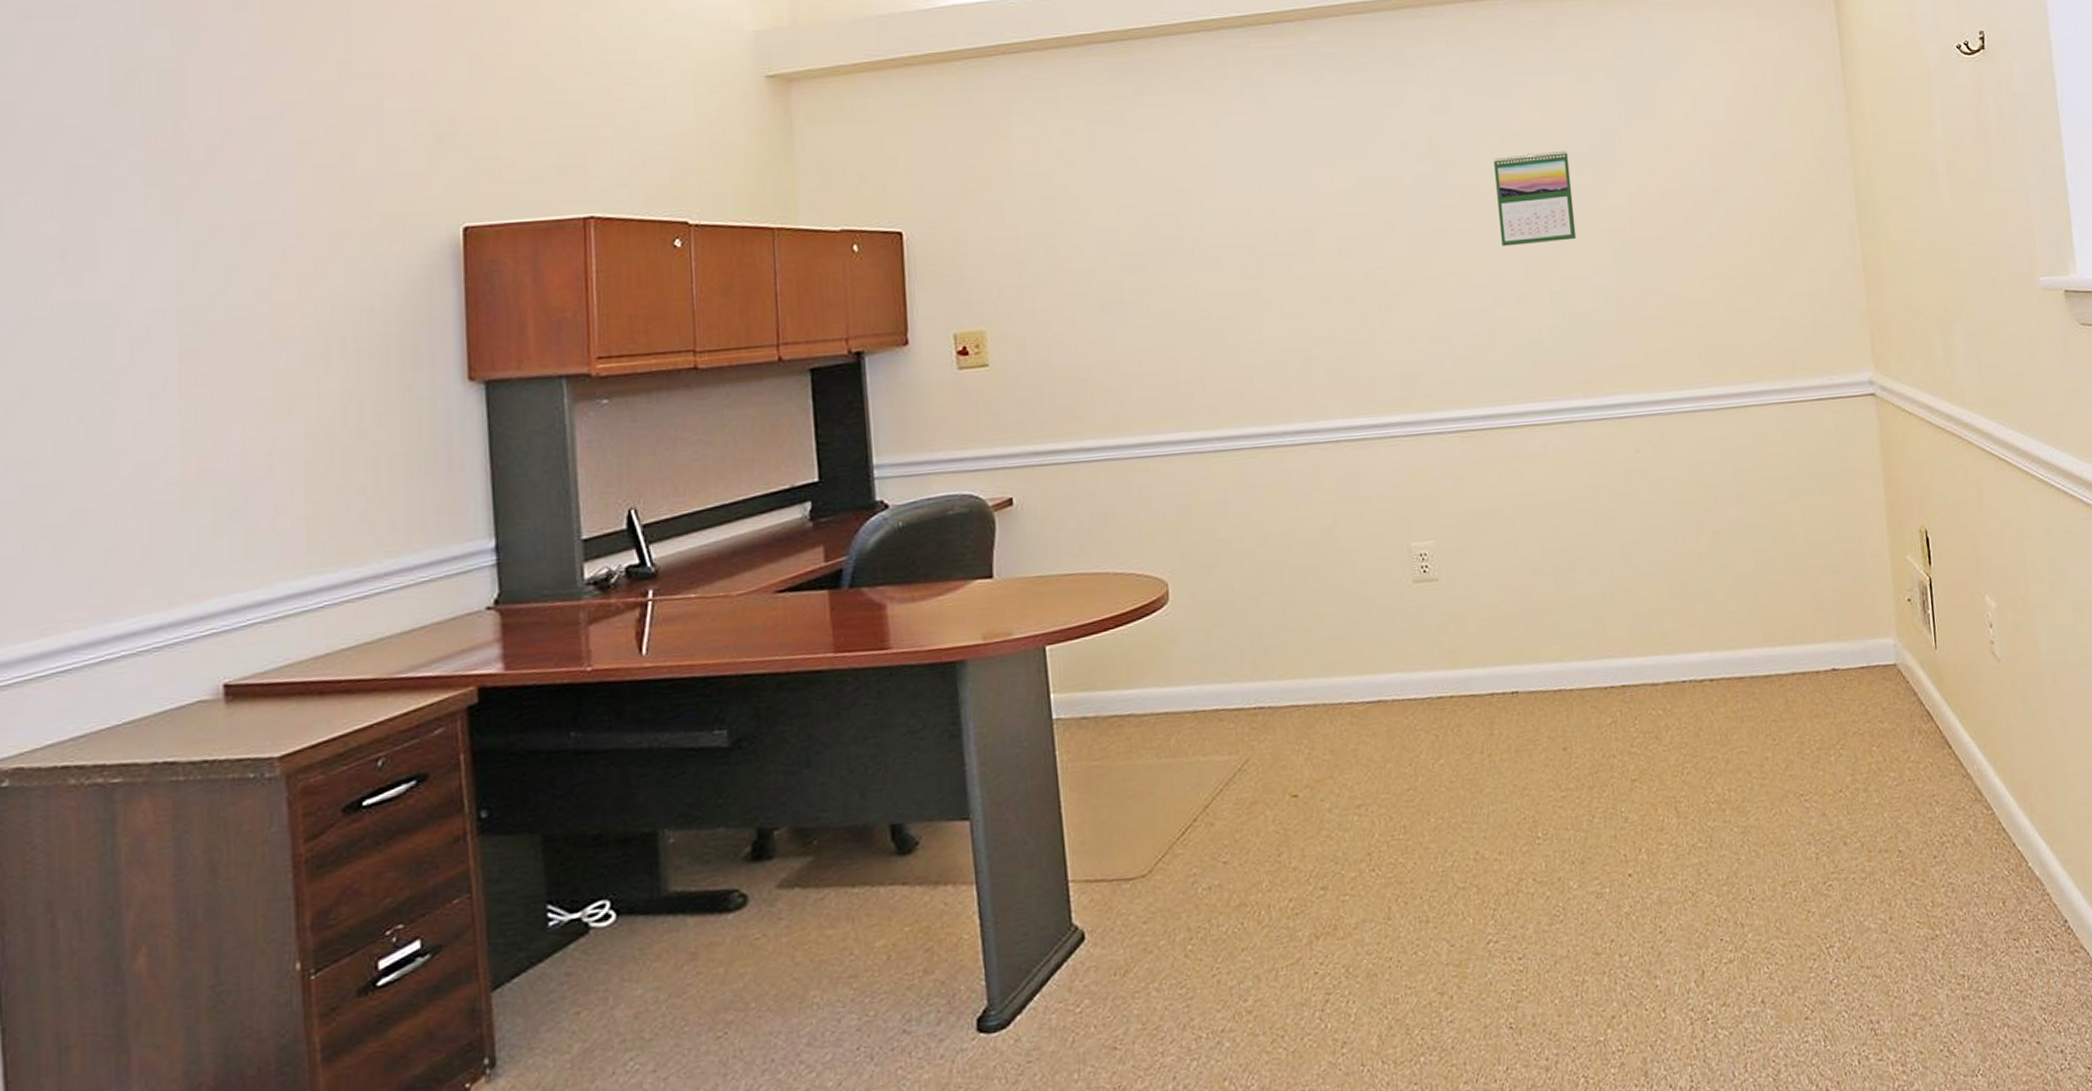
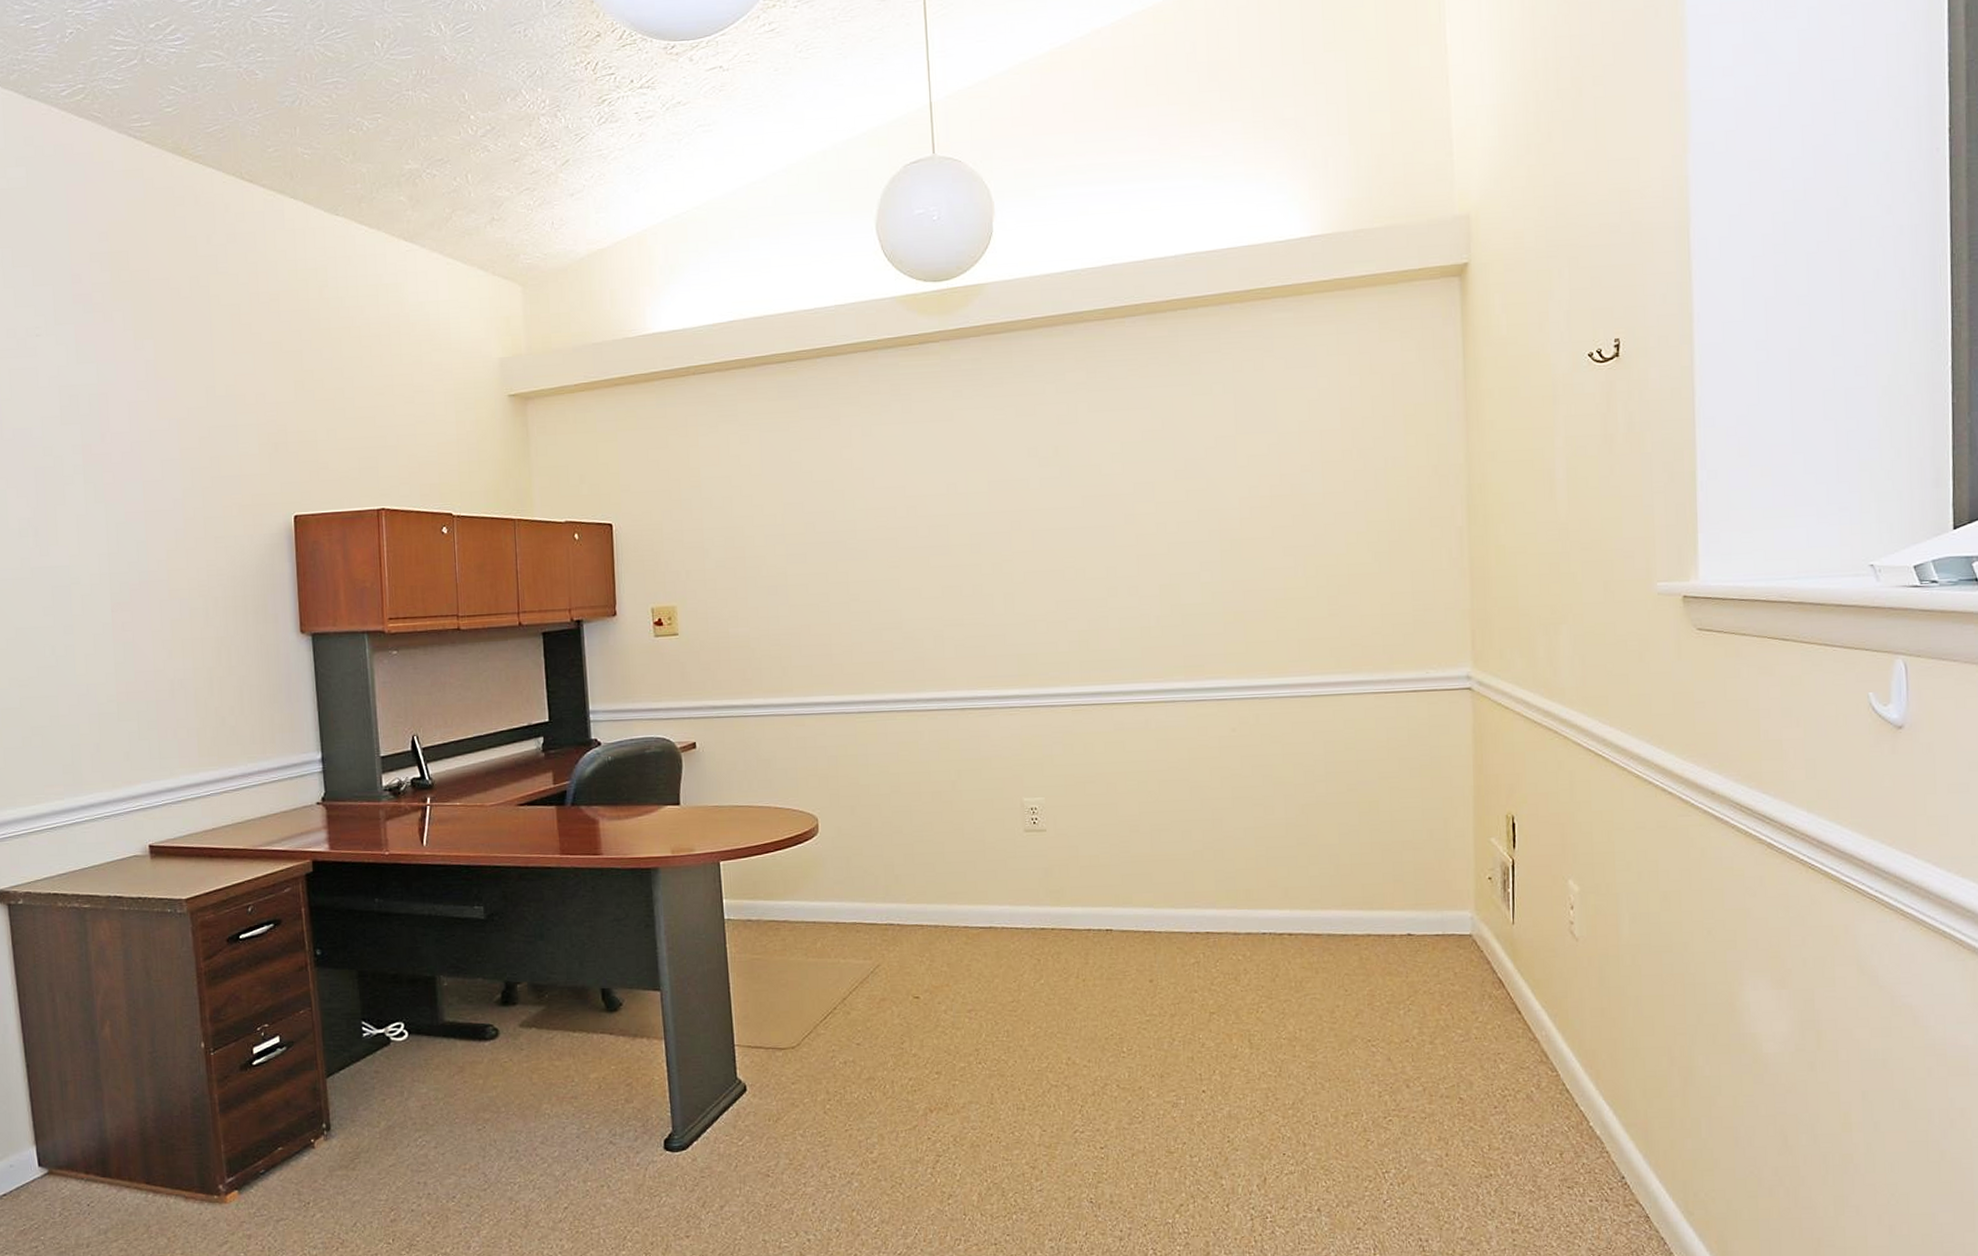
calendar: present [1494,150,1577,247] -> none [1114,456,1188,544]

